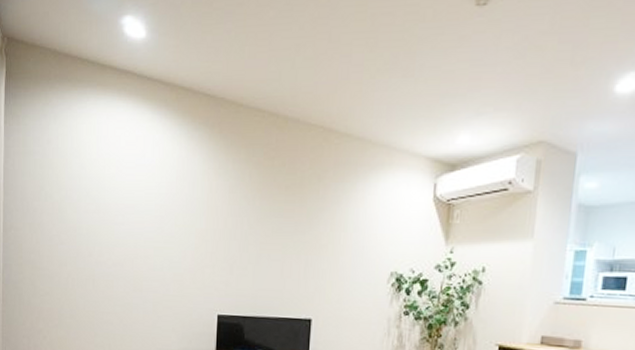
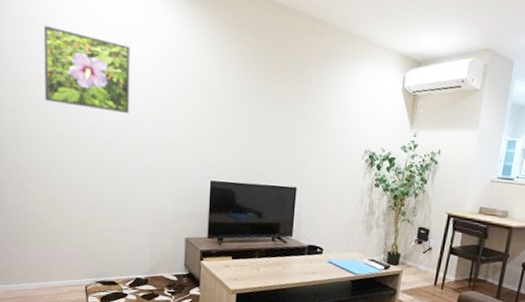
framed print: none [59,165,139,247] -> present [43,25,130,113]

